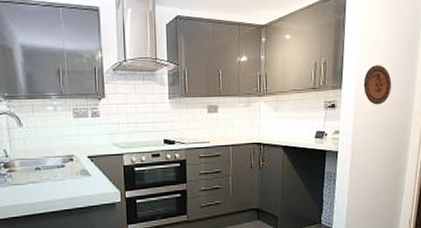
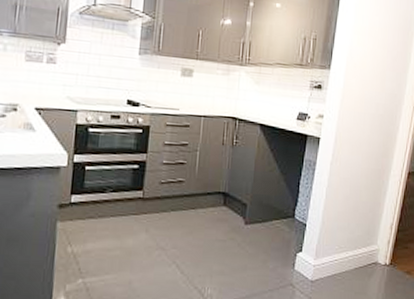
decorative plate: present [363,65,392,105] -> none [353,48,384,92]

